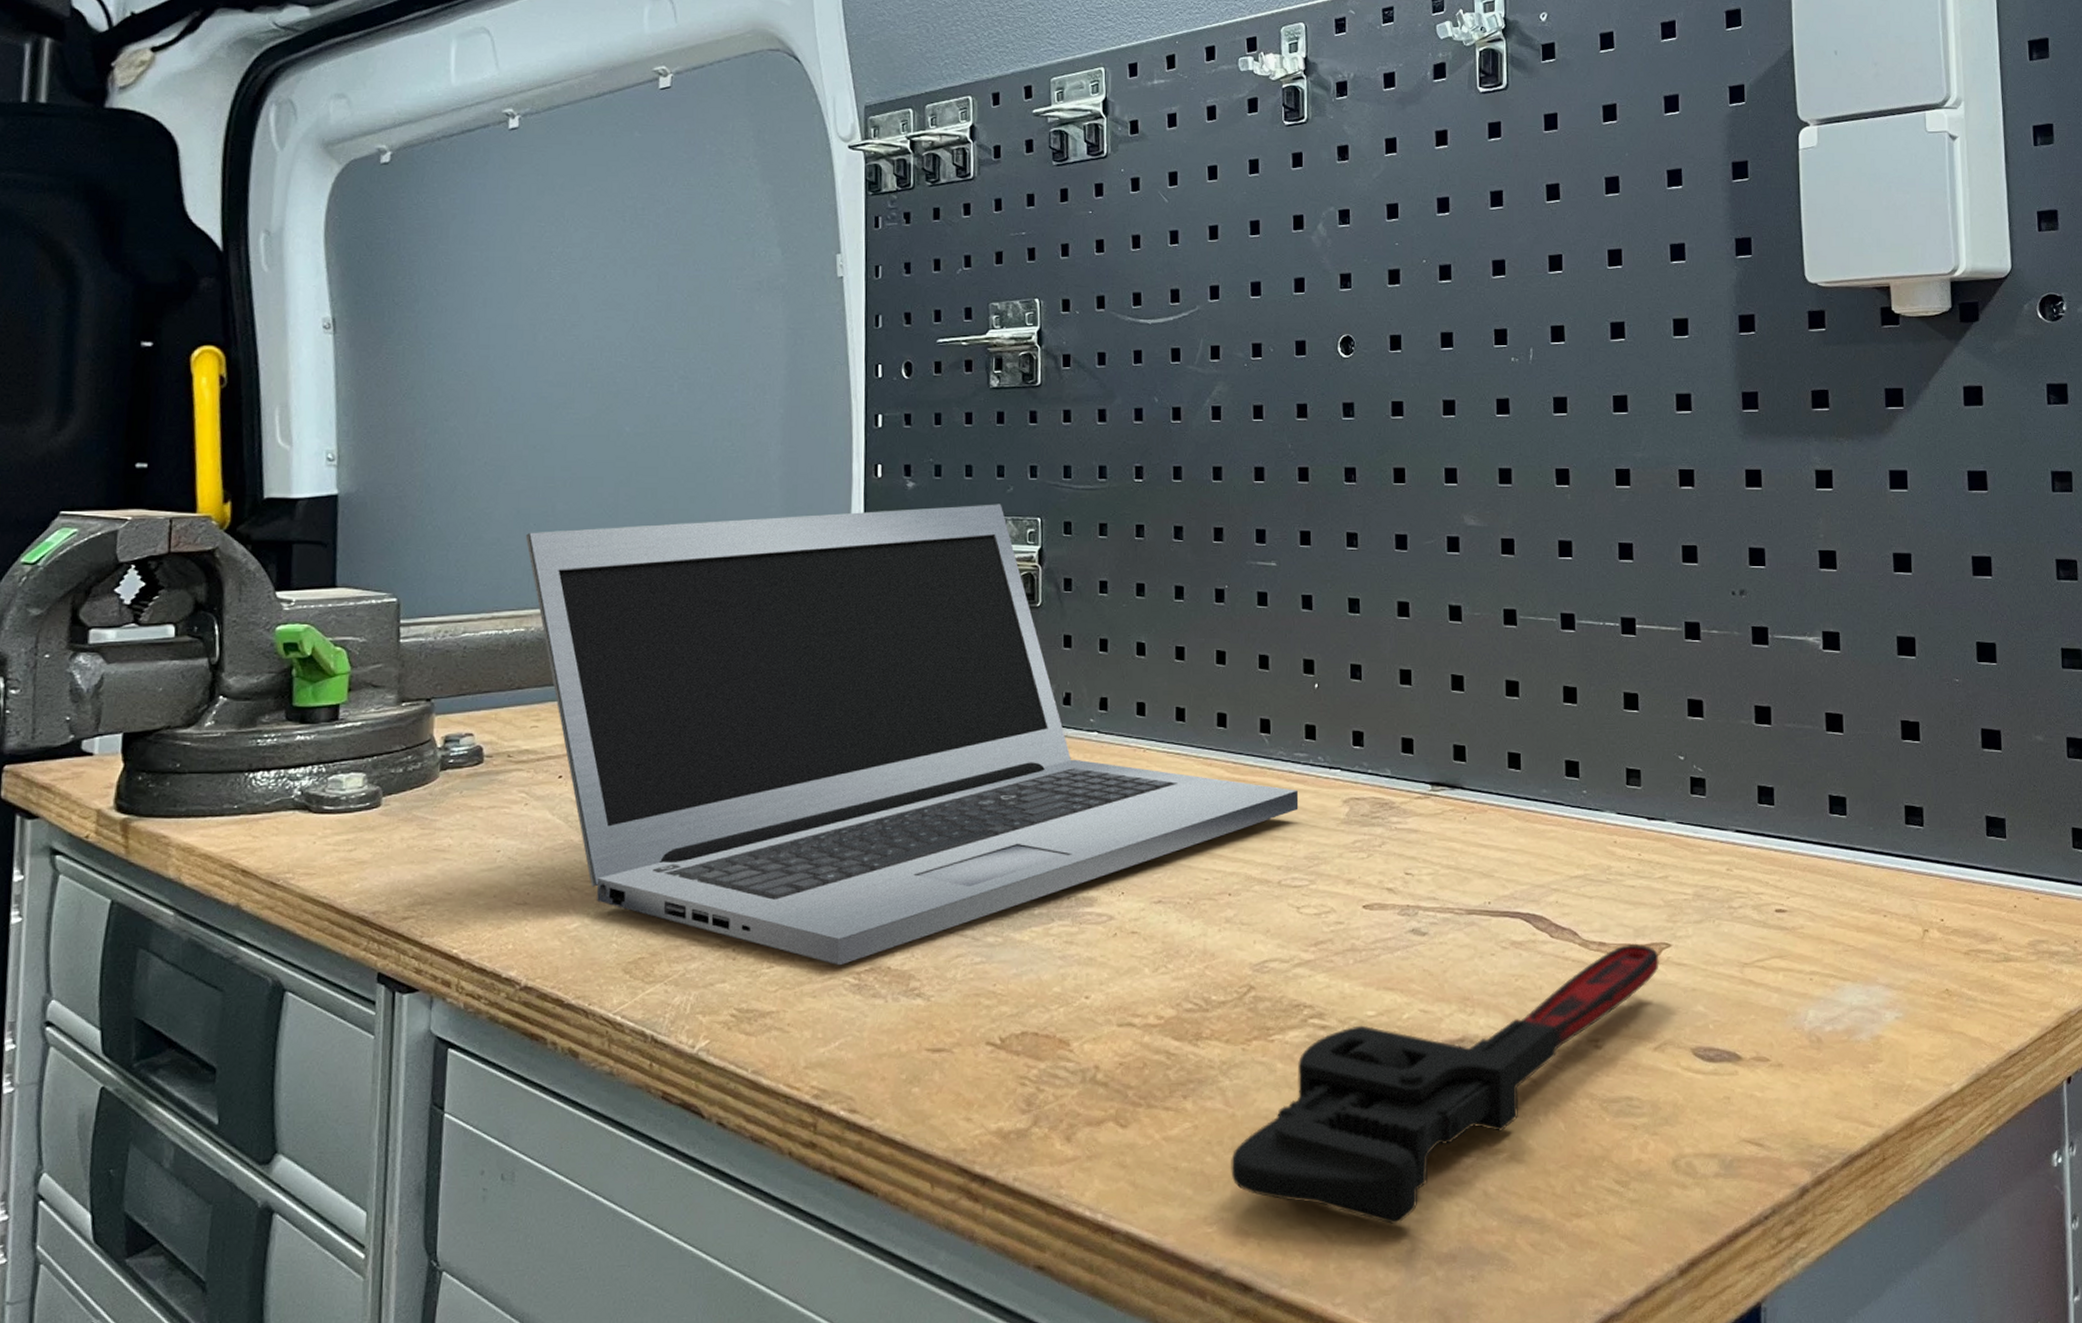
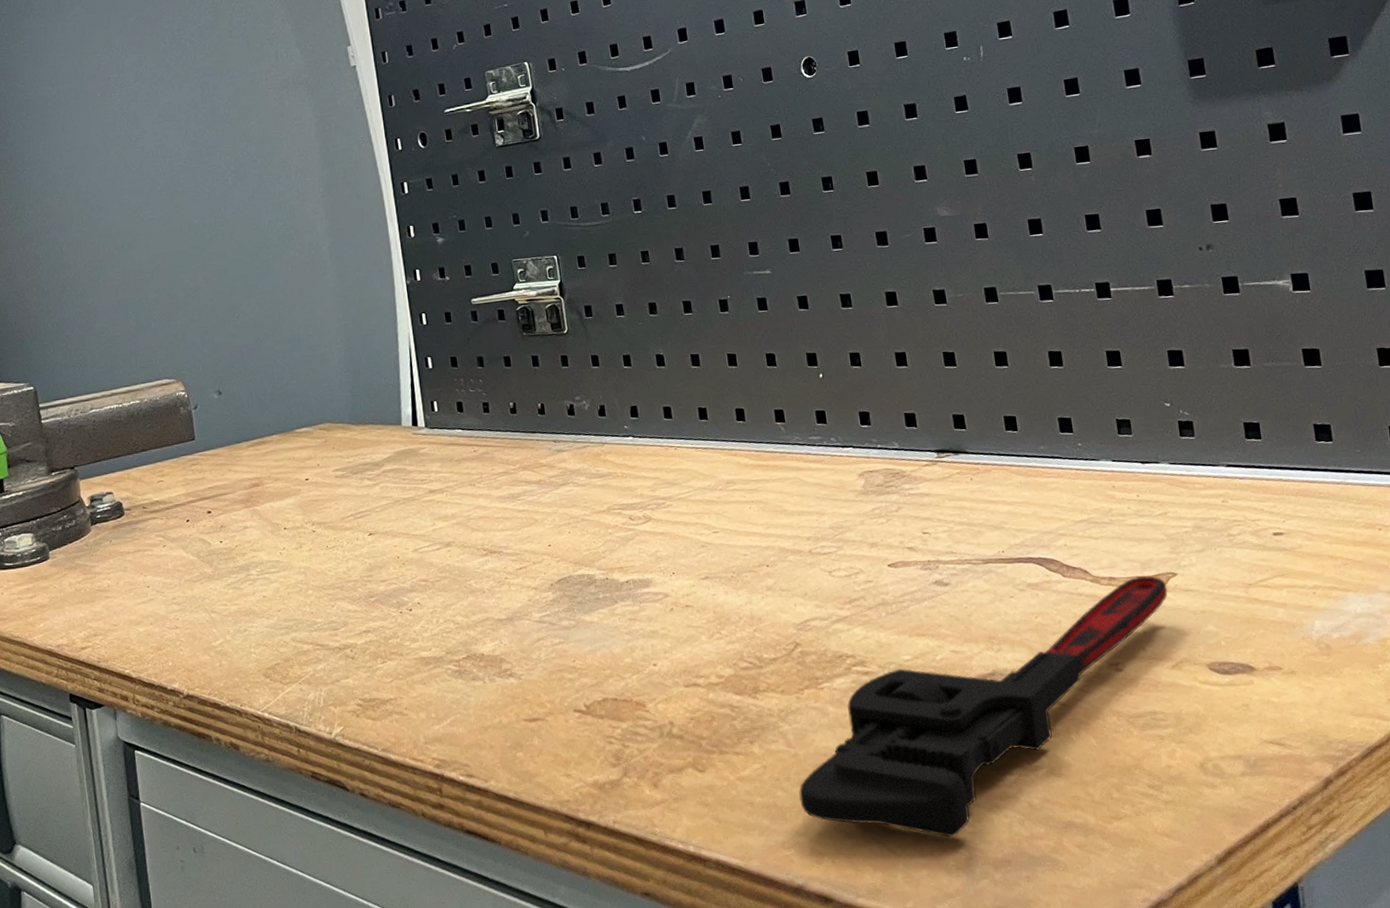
laptop: present [525,504,1299,966] -> none [127,247,819,657]

